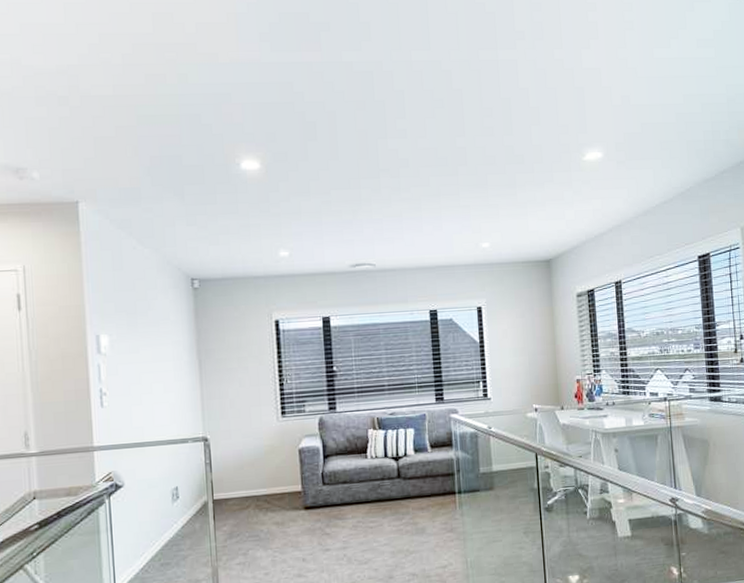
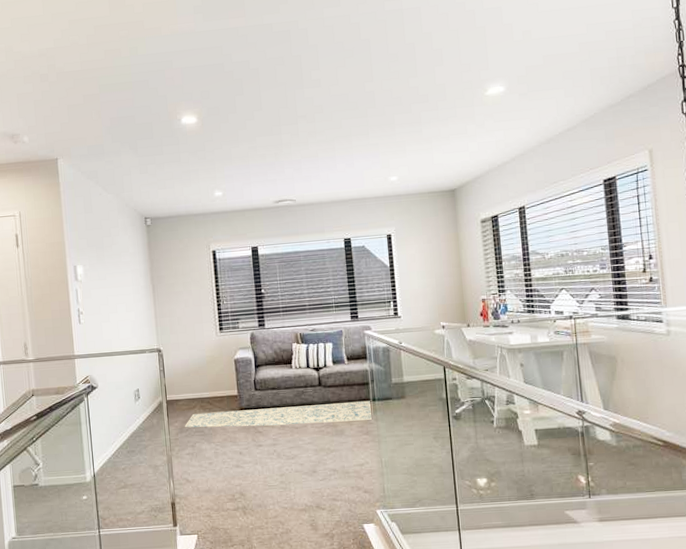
rug: none [234,492,458,532] -> present [184,400,372,428]

